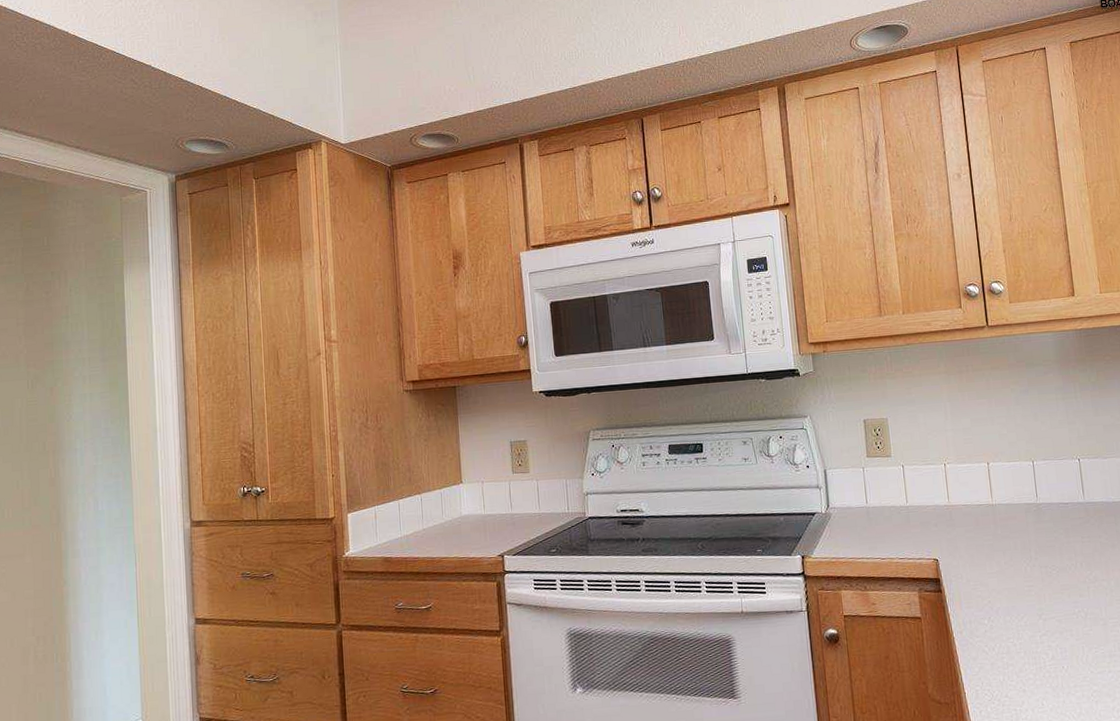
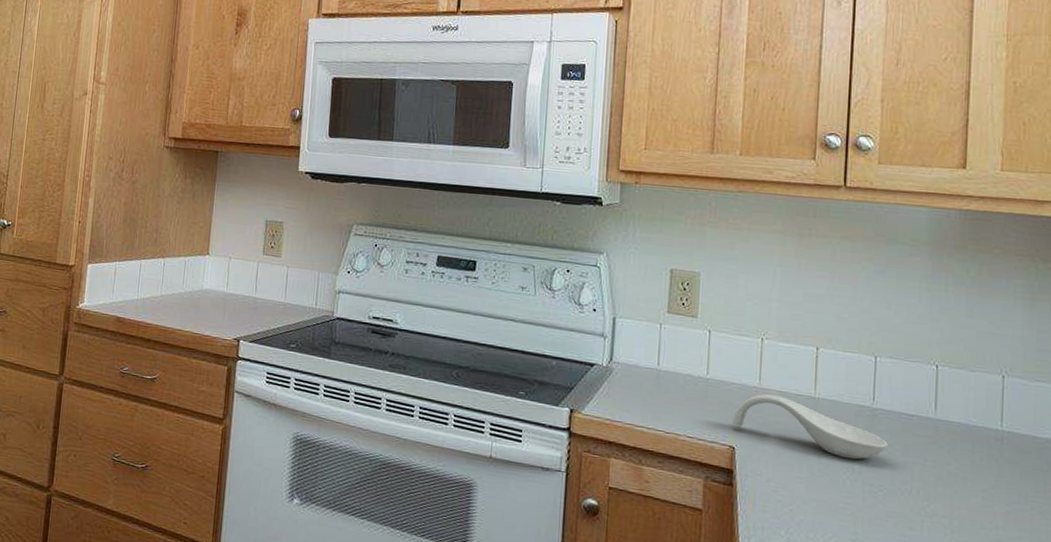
spoon rest: none [932,508,1054,550] -> present [731,393,889,460]

